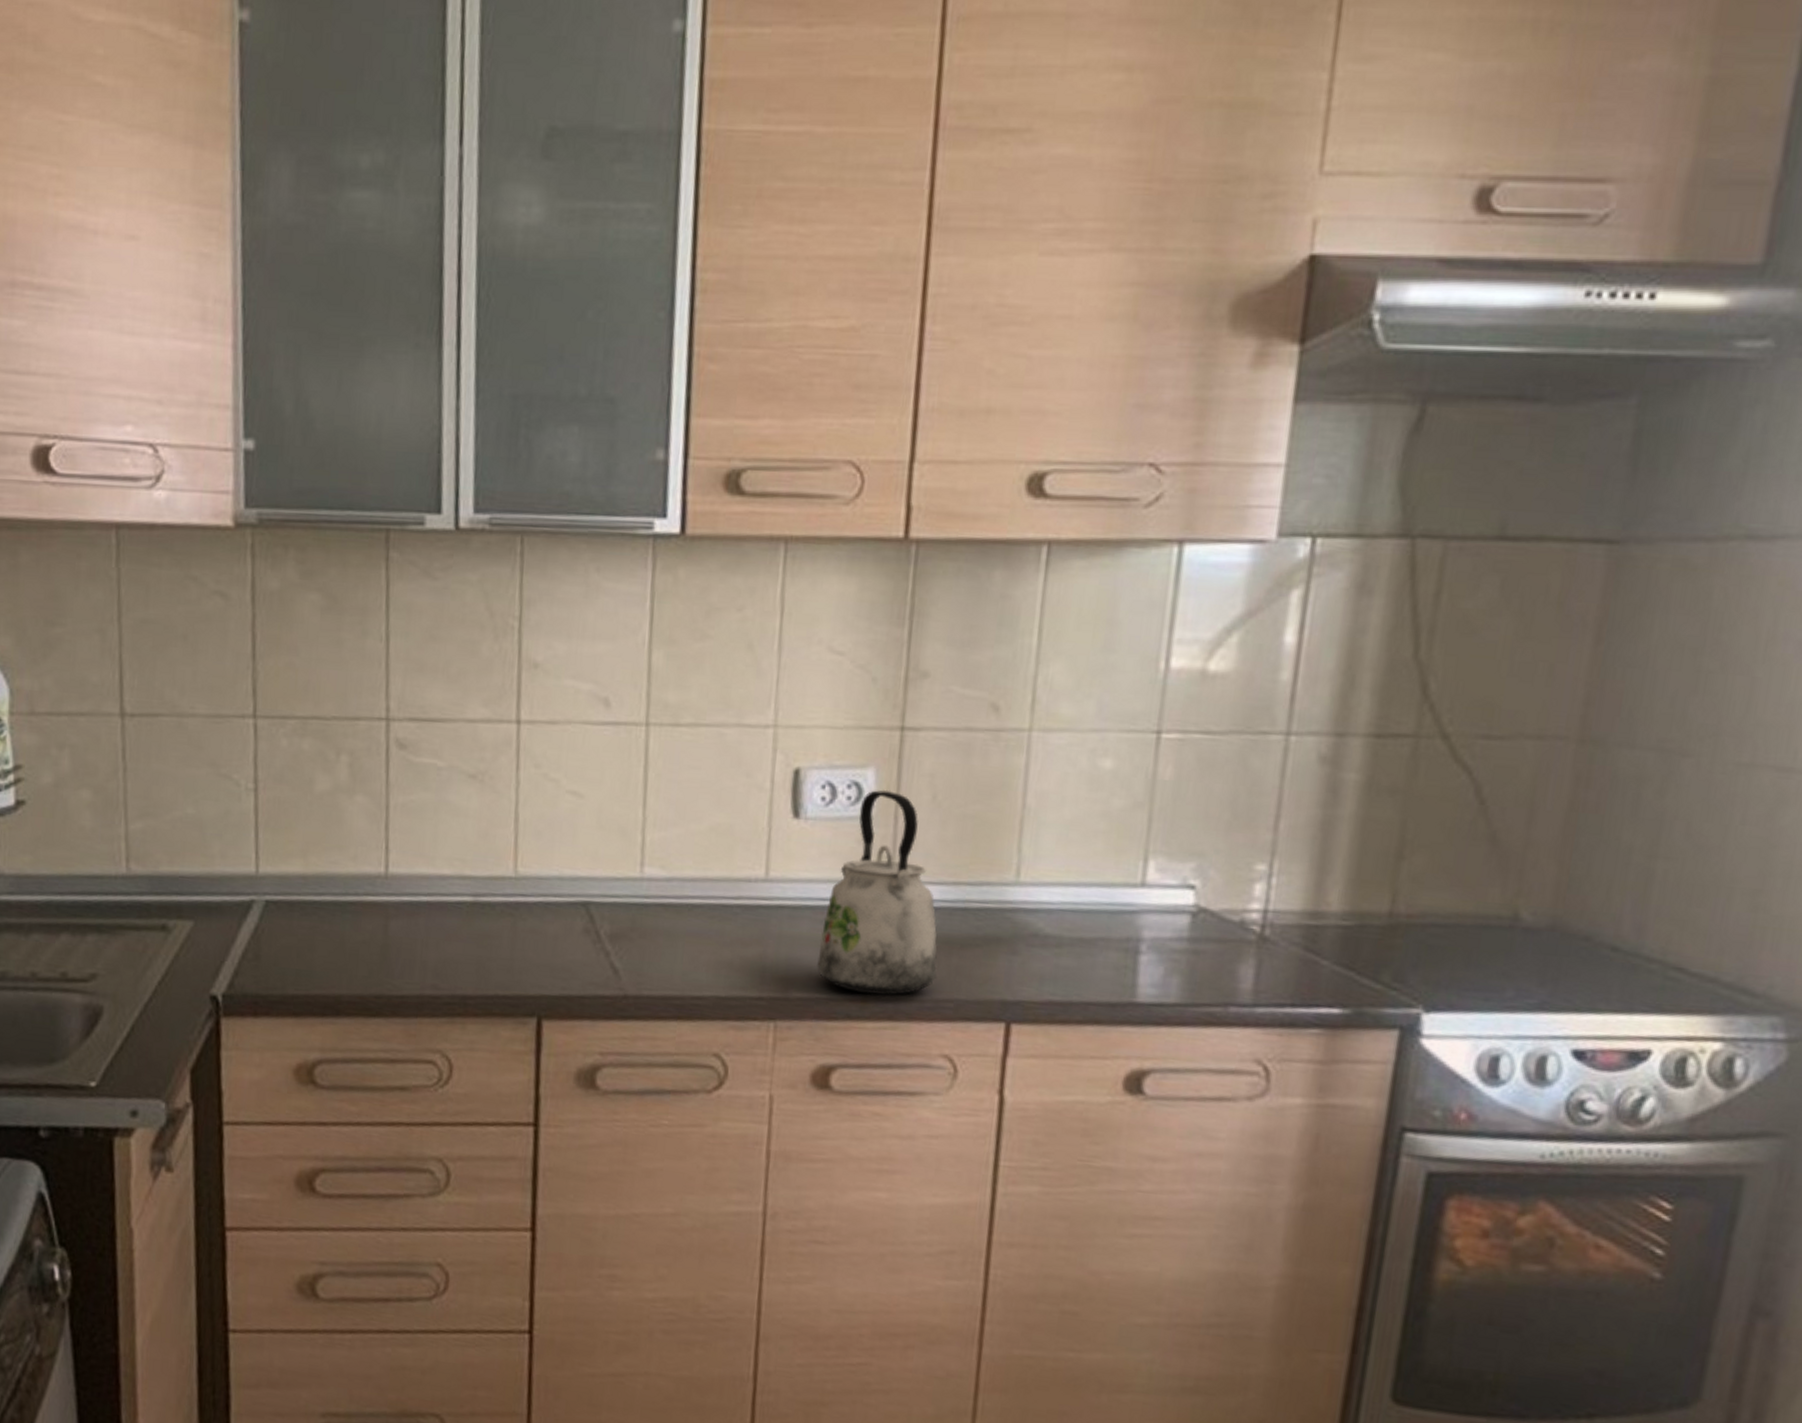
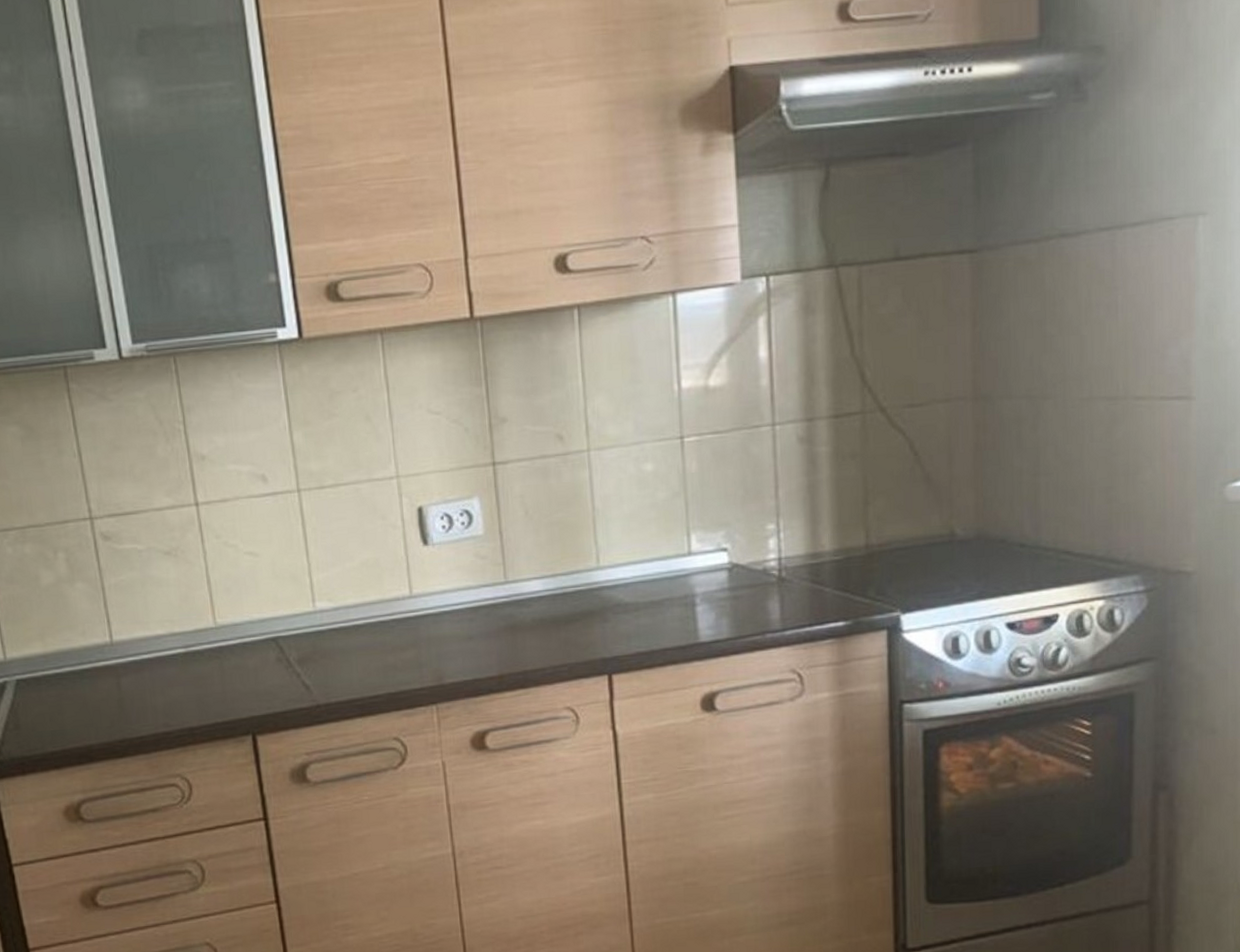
kettle: present [817,789,938,996] -> none [459,512,551,671]

